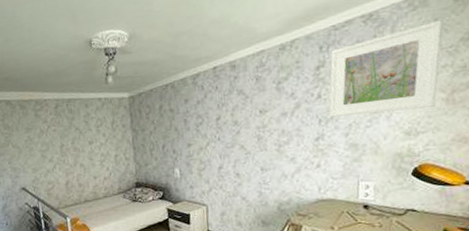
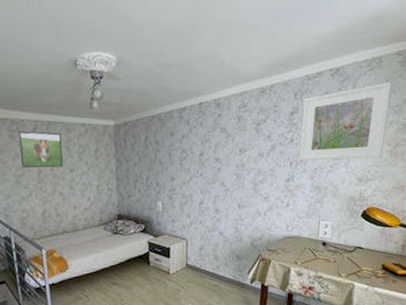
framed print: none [42,109,83,143] -> present [18,131,63,168]

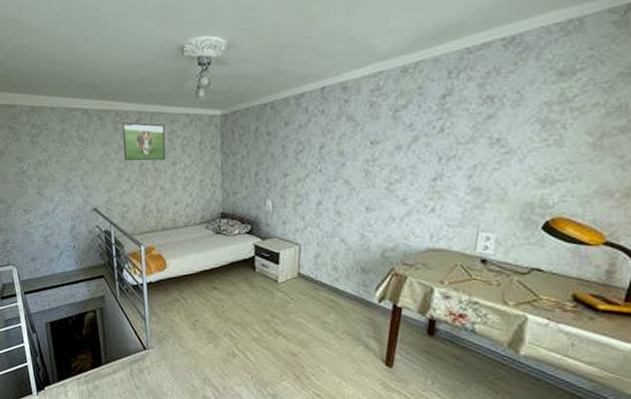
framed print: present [299,81,392,161] -> none [452,49,599,155]

